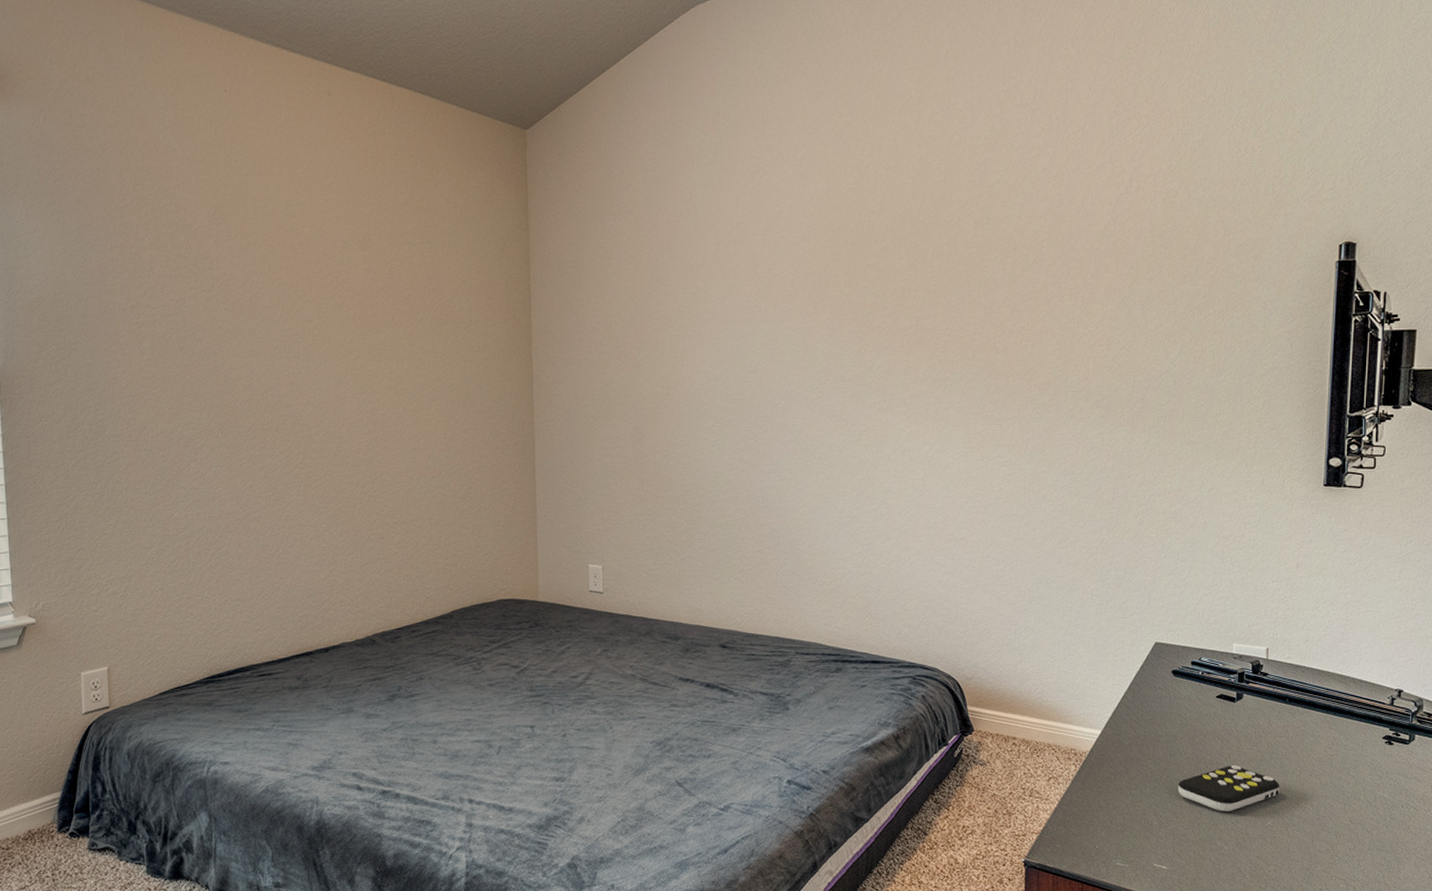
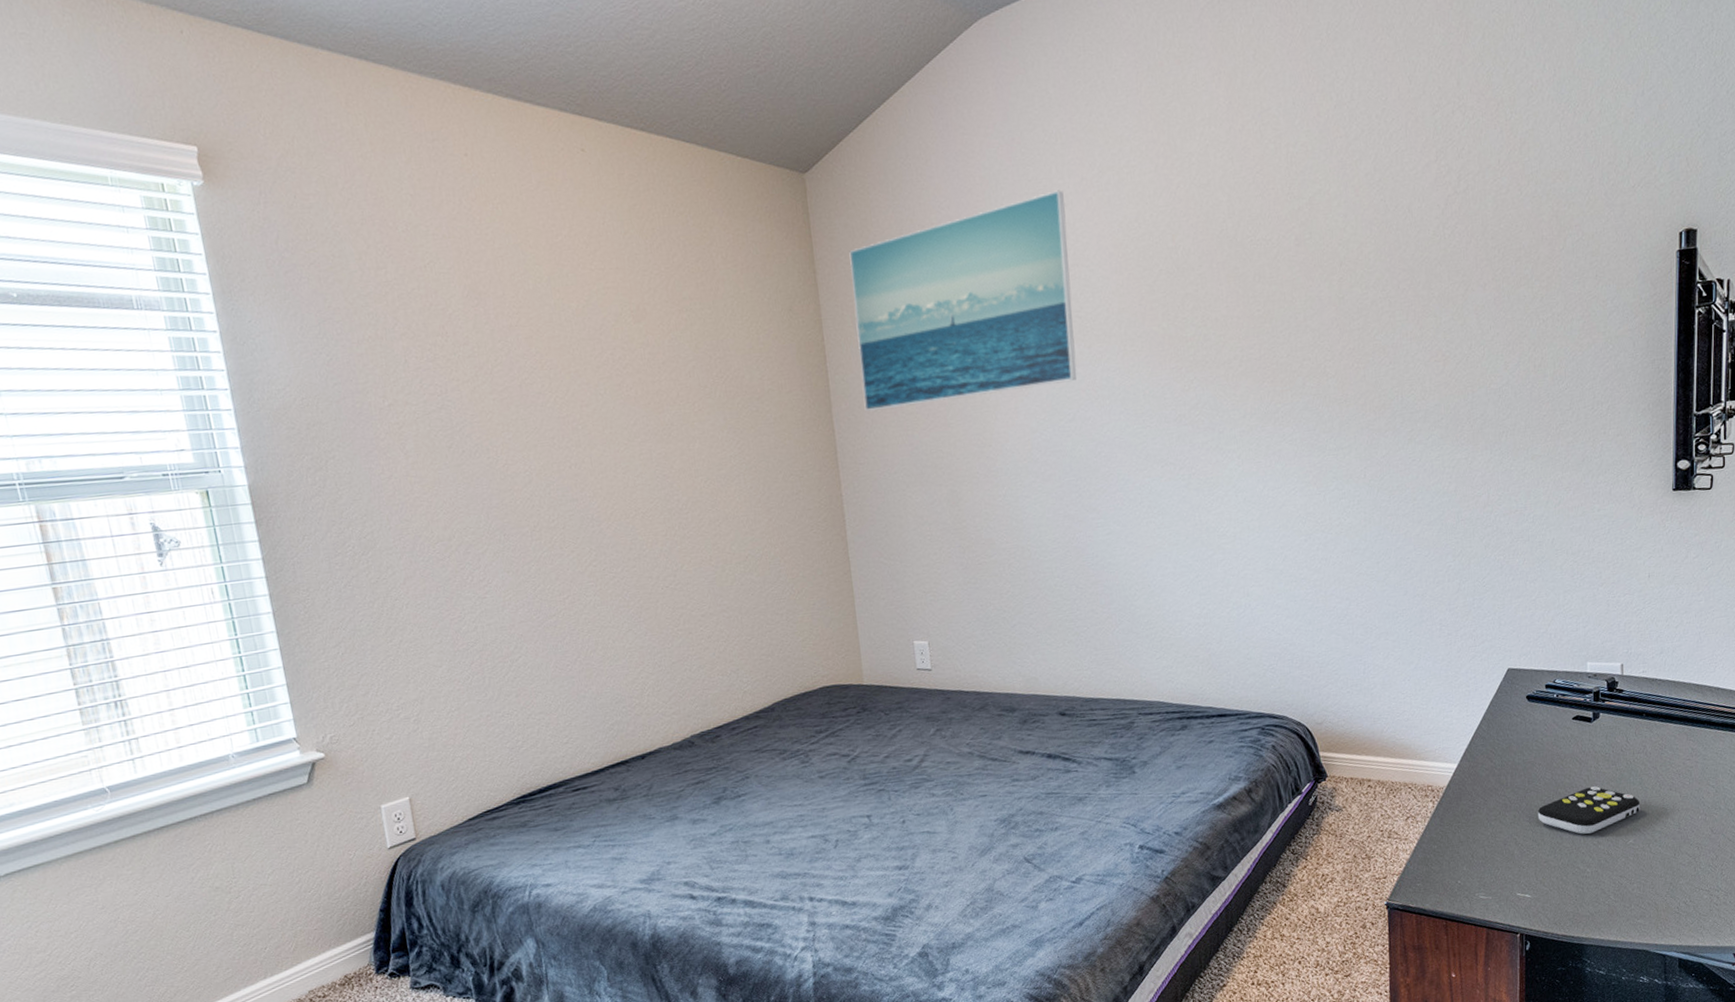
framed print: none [559,162,762,348] -> present [849,190,1077,412]

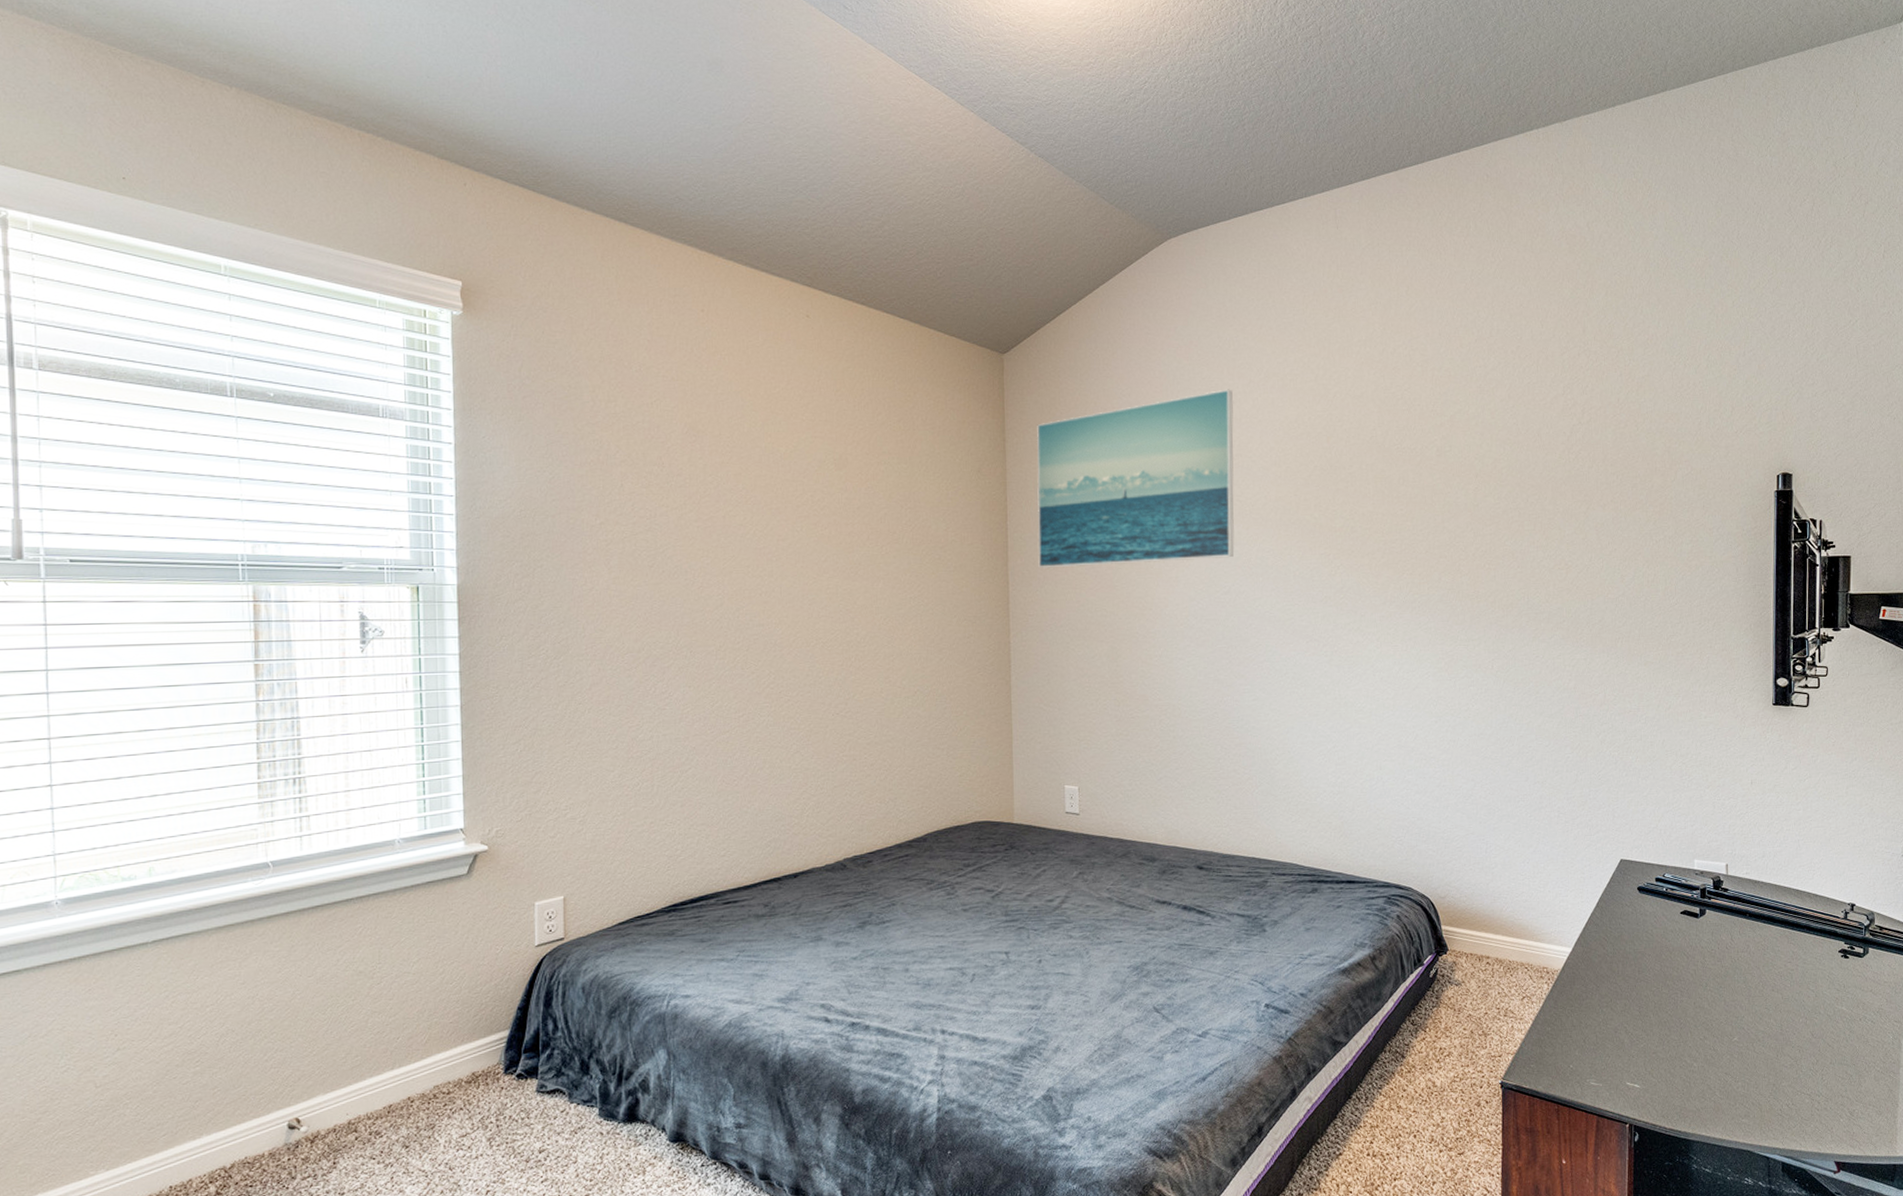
remote control: present [1537,786,1641,835] -> none [1647,981,1745,1029]

